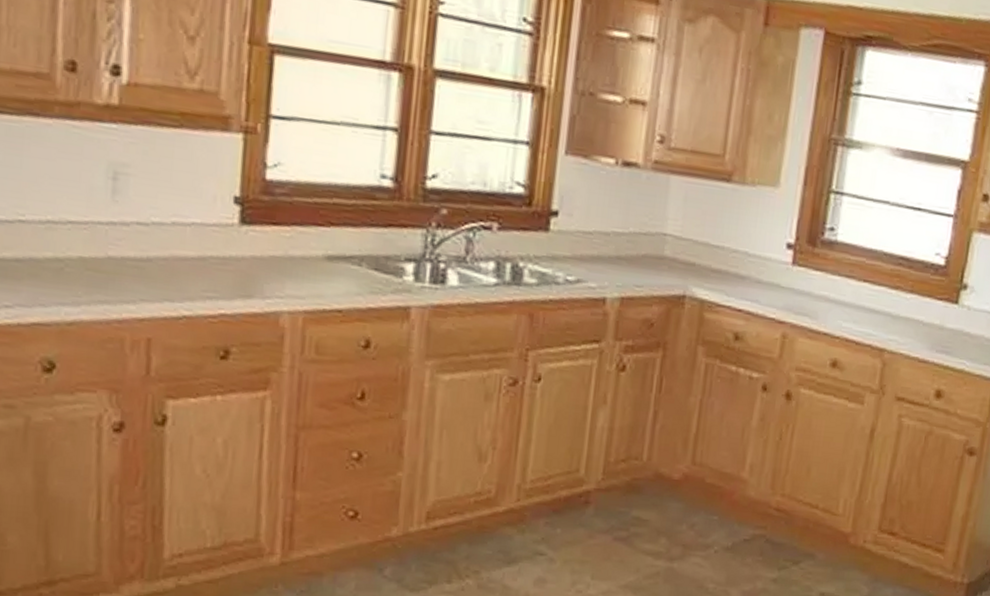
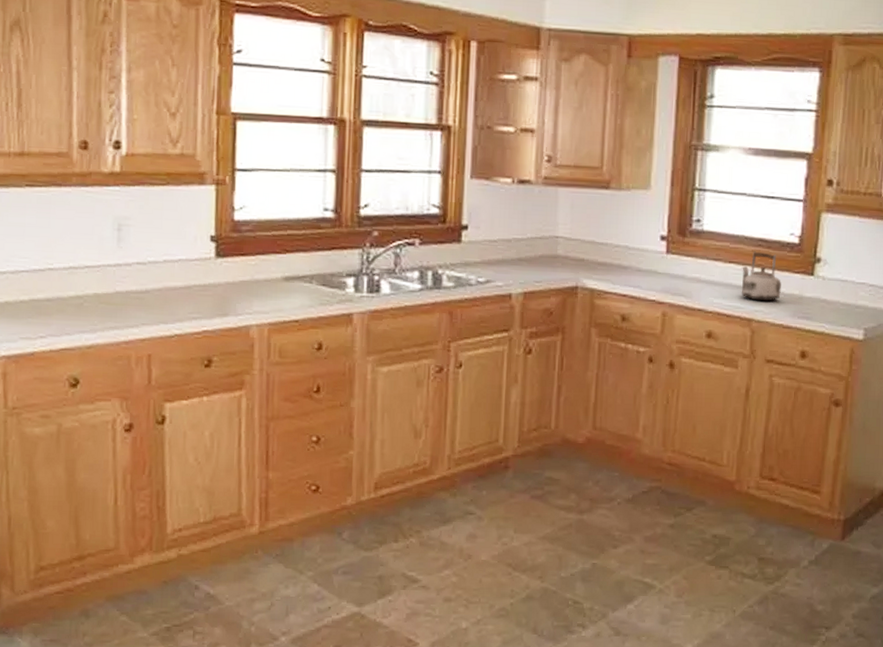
kettle: none [874,270,921,330] -> present [741,251,781,302]

